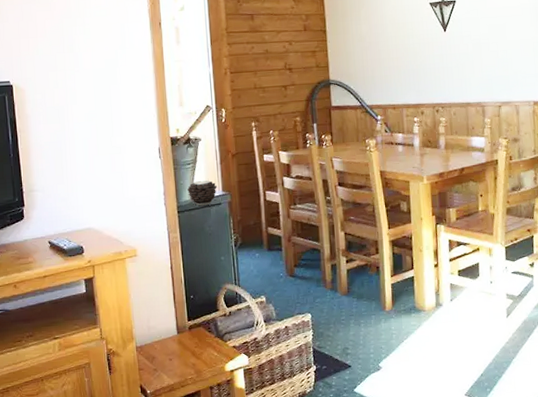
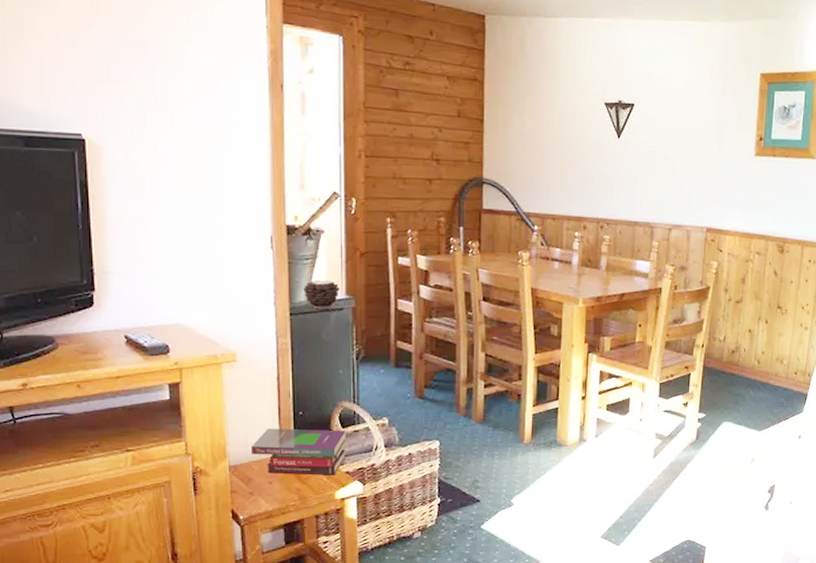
books: none [152,309,232,352] -> present [250,428,346,475]

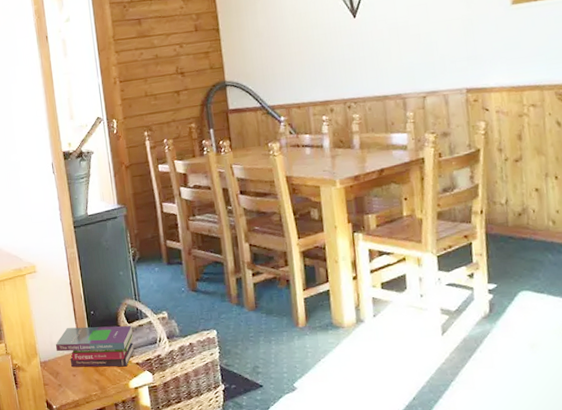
candle: present [304,277,340,310] -> none [82,192,112,221]

